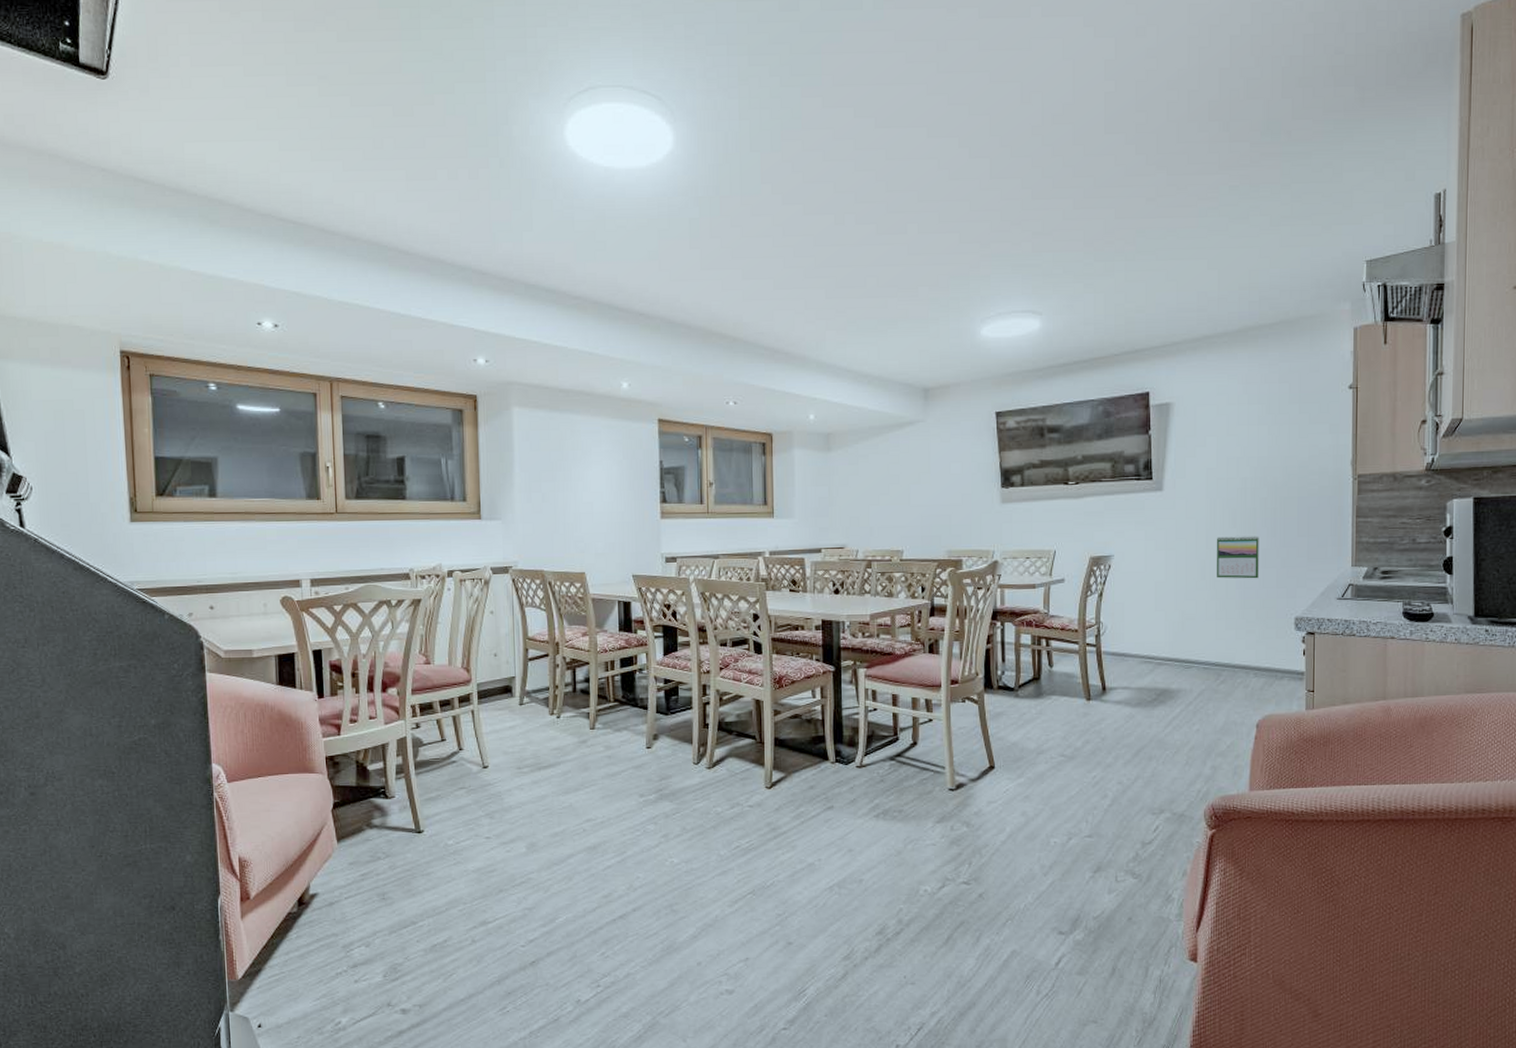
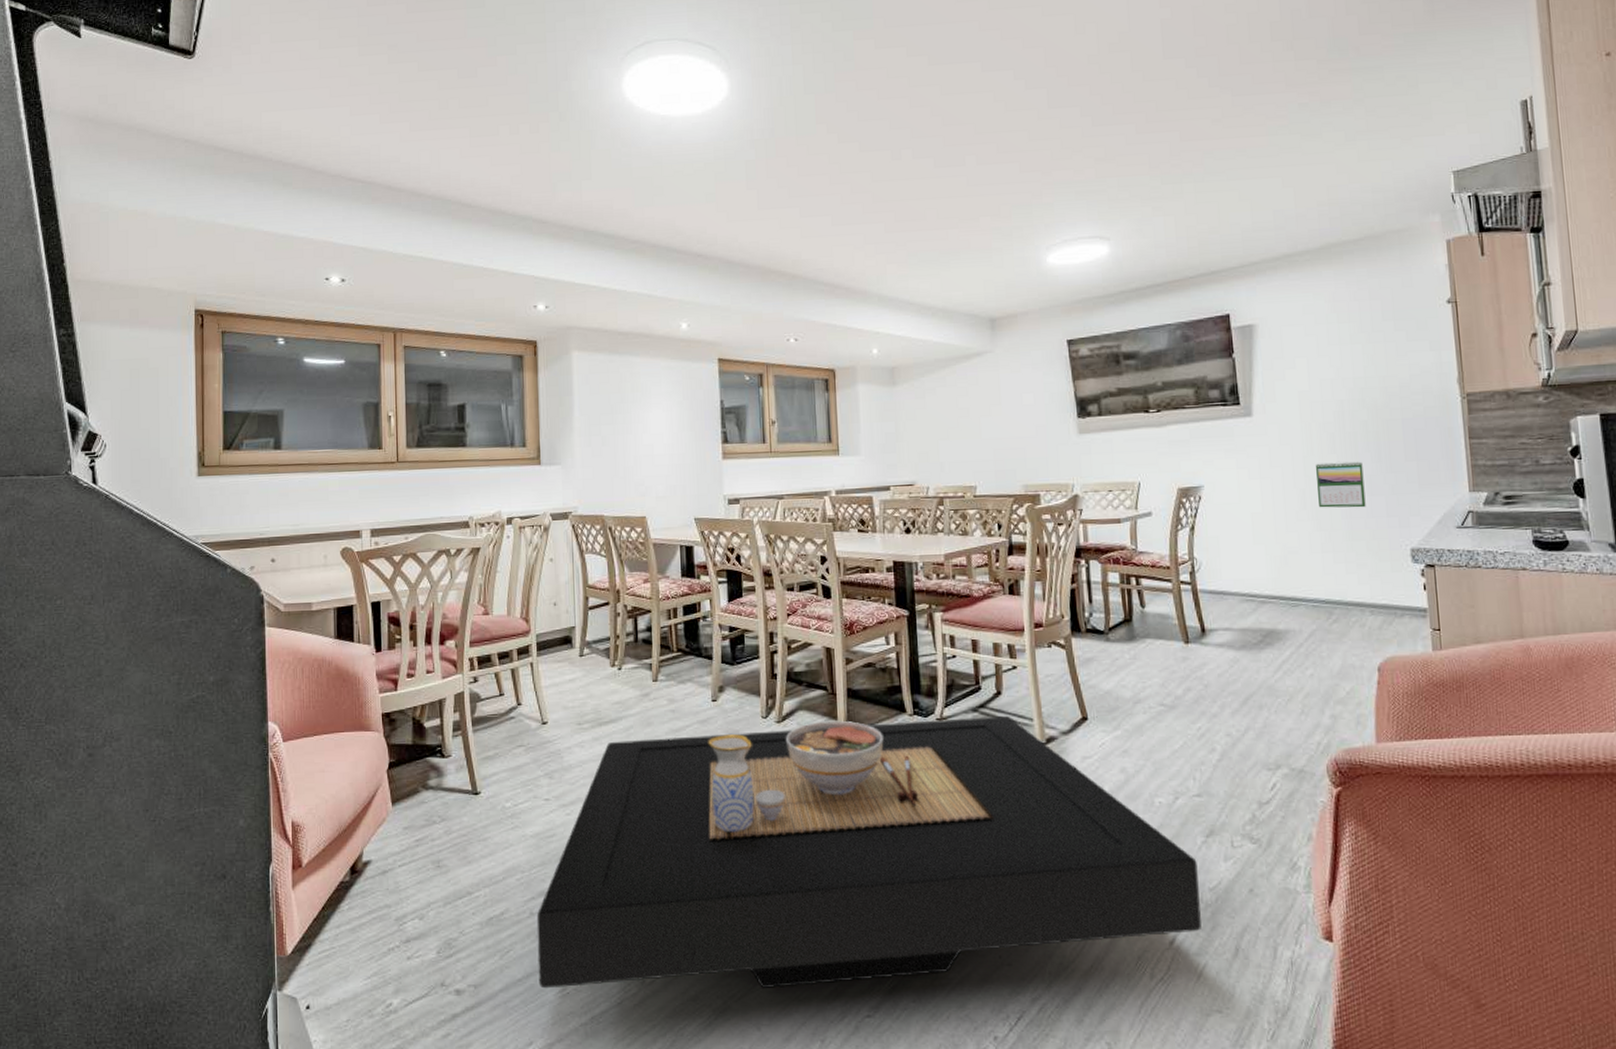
coffee table: none [478,765,1084,1008] -> present [536,716,1202,989]

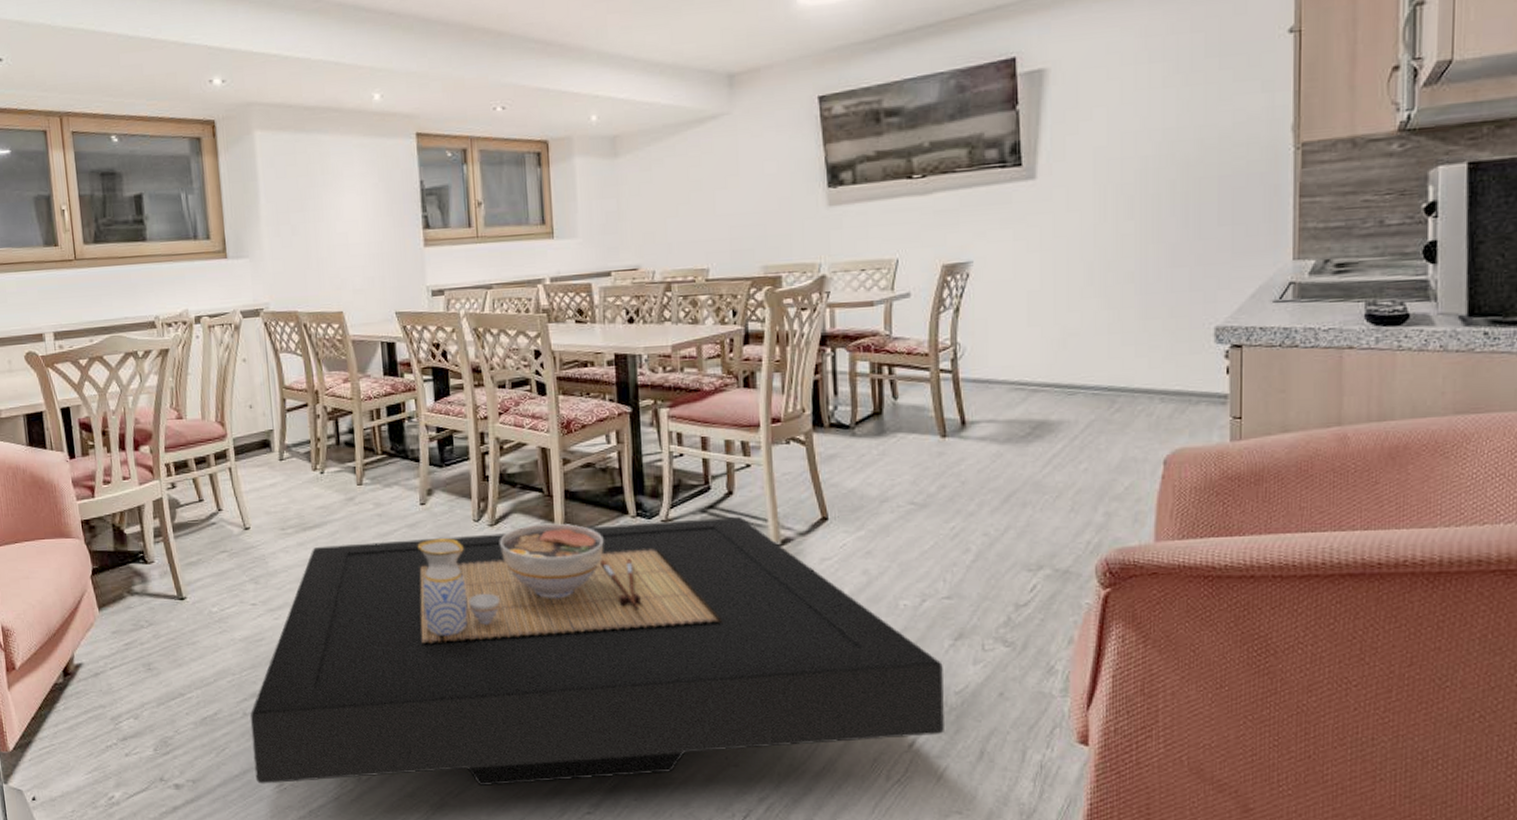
calendar: present [1315,461,1366,508] -> none [1107,228,1165,284]

